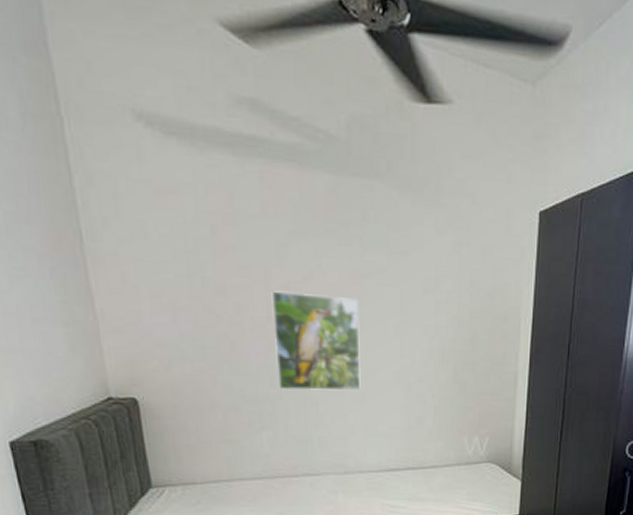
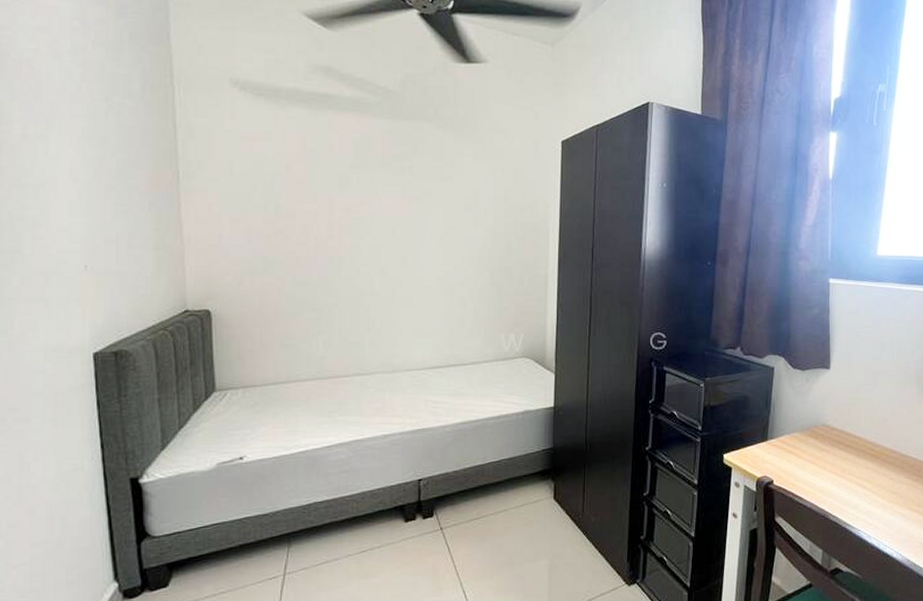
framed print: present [271,290,361,391] -> none [333,214,408,298]

